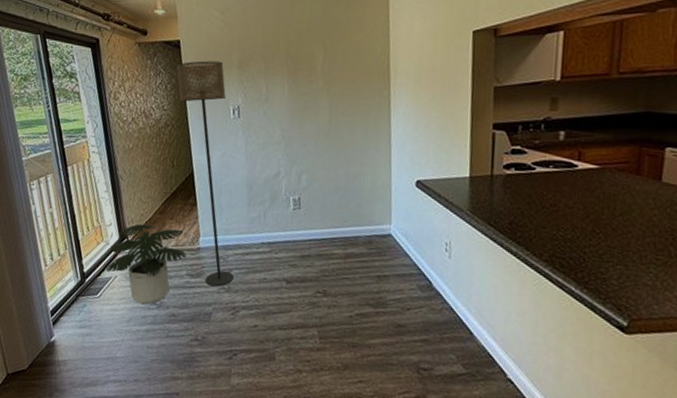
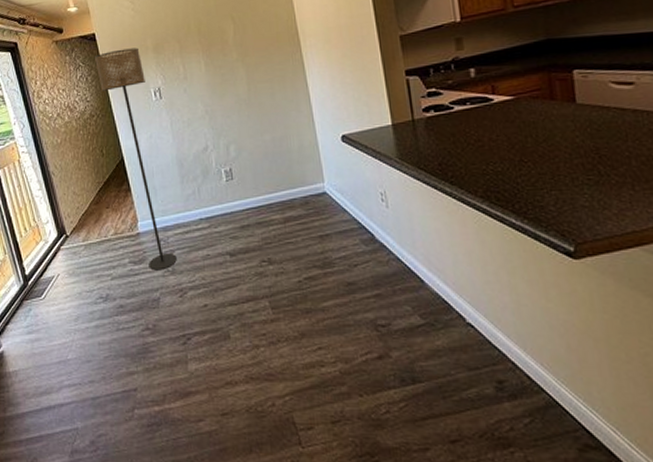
potted plant: present [106,224,186,305] -> none [48,217,127,300]

